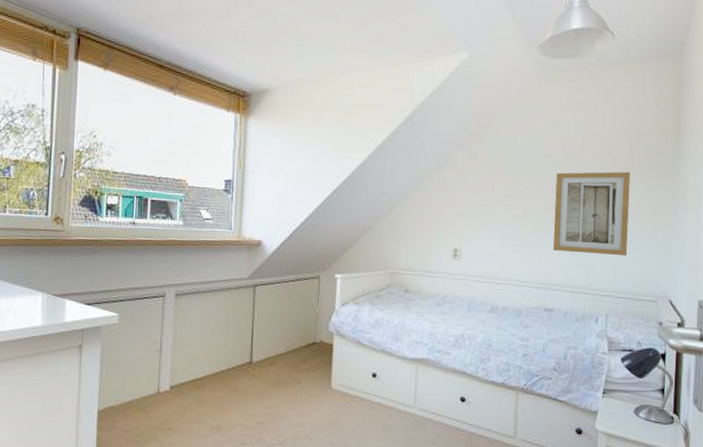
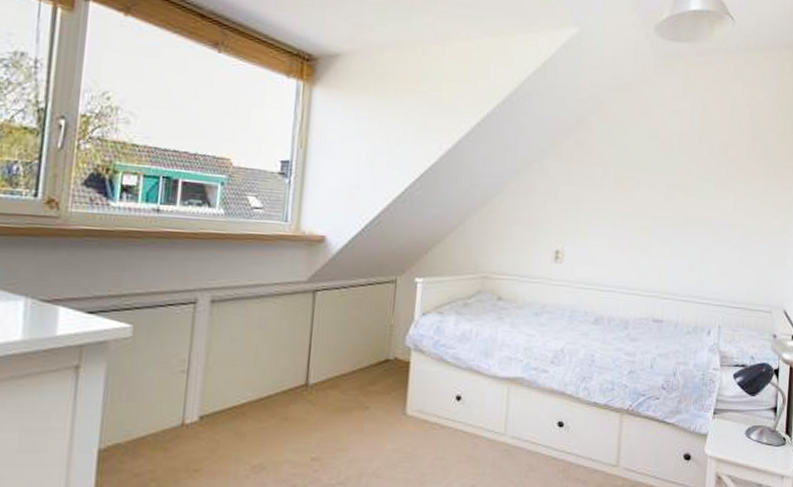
wall art: present [552,171,631,257] -> none [664,168,748,263]

